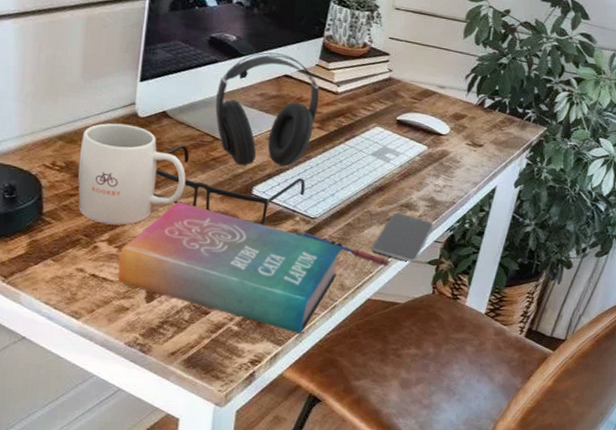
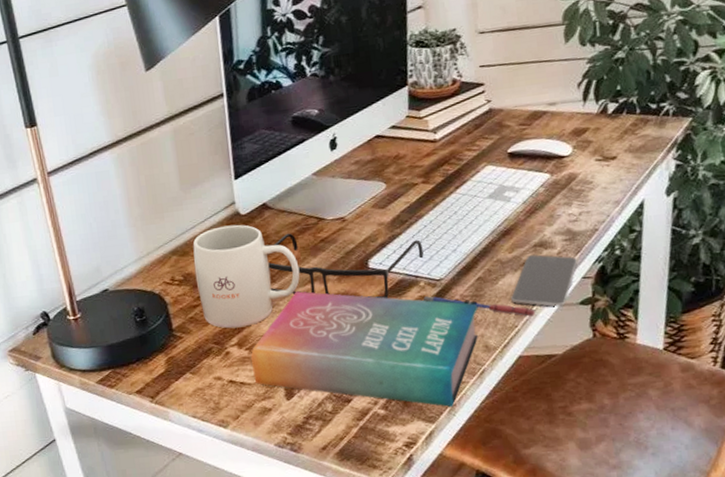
headphones: present [215,52,320,167] -> none [310,114,419,241]

